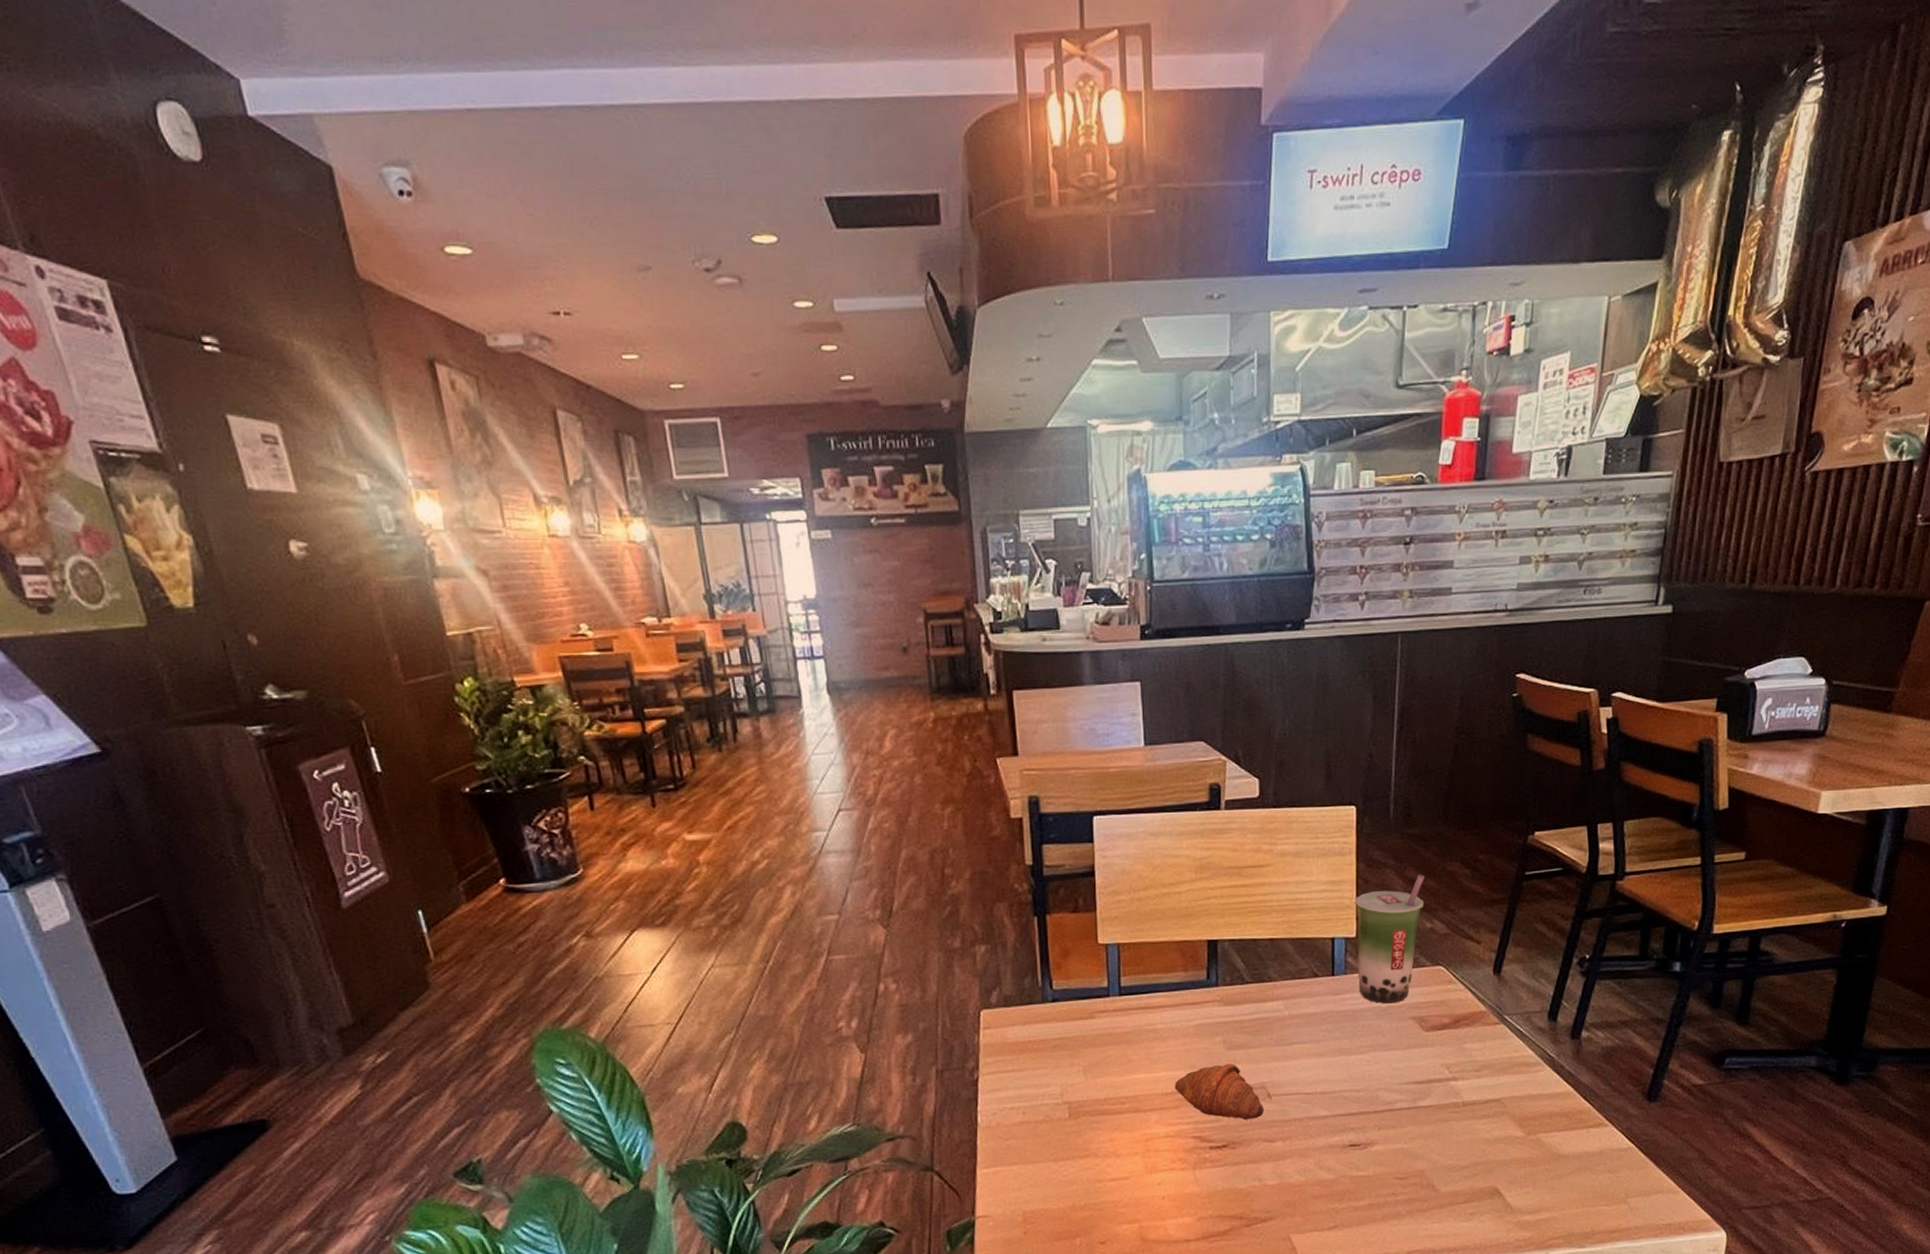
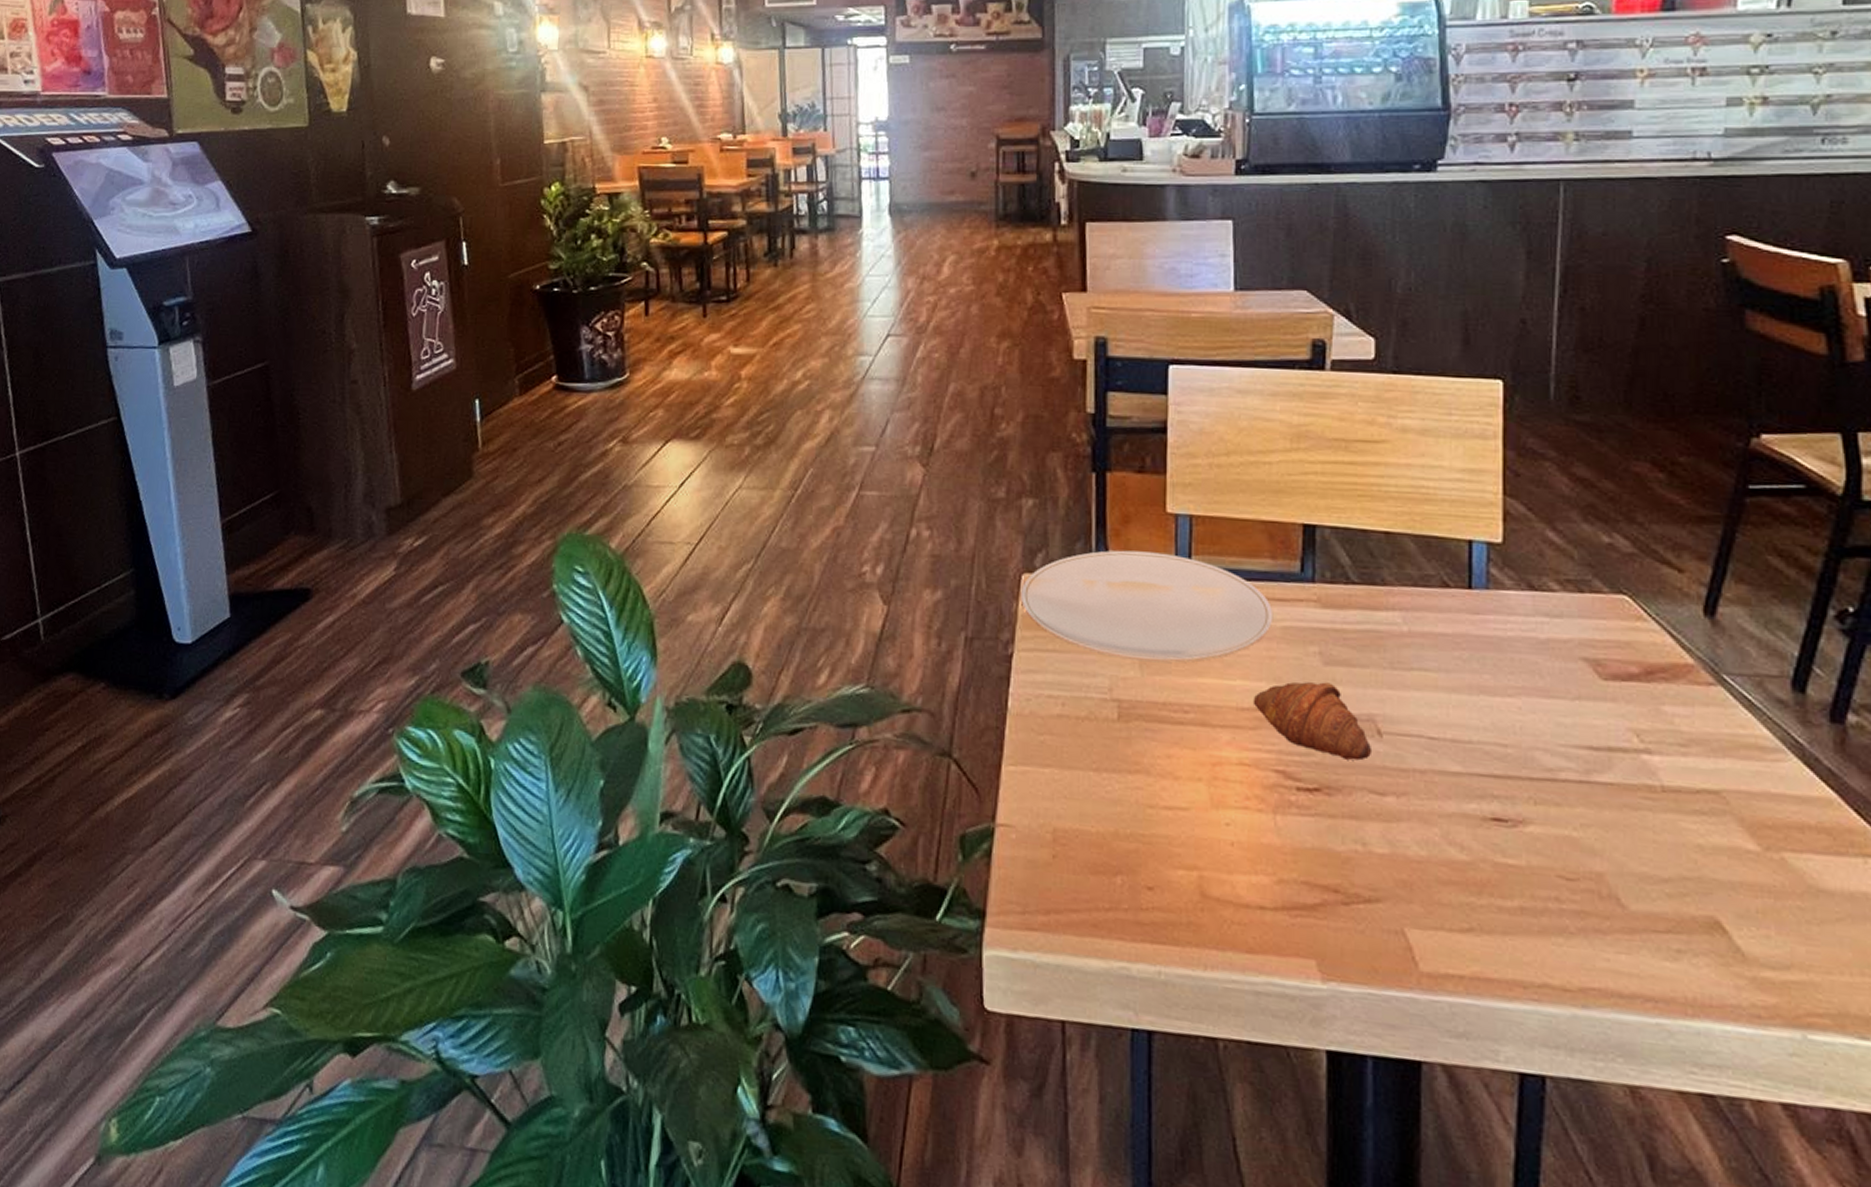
plate: none [980,978,1187,1069] -> present [1020,550,1274,663]
beverage cup: present [1354,874,1425,1004] -> none [1500,472,1600,636]

